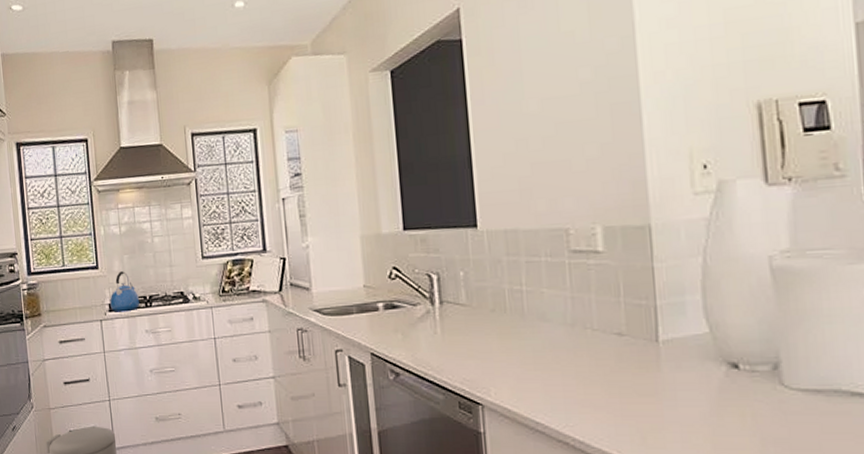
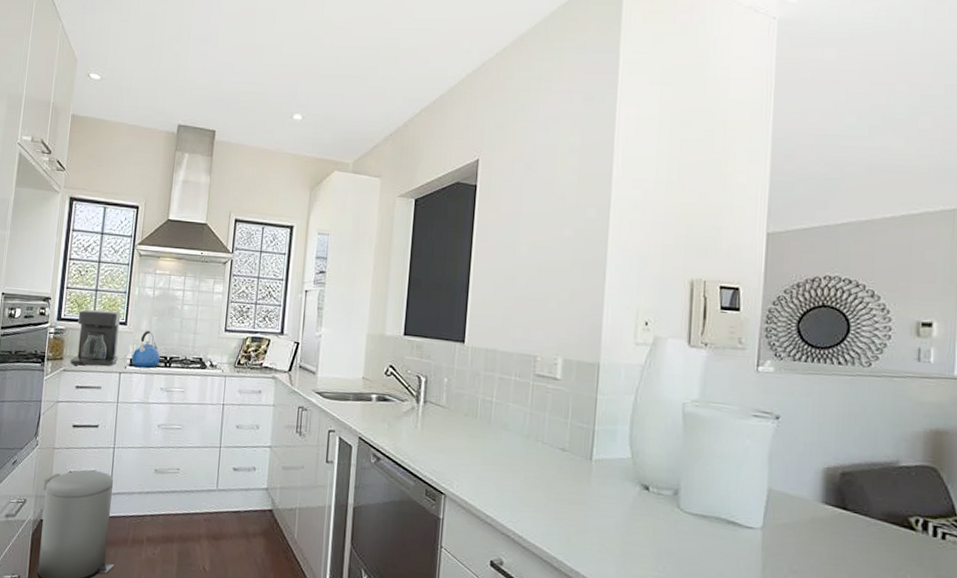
coffee maker: none [47,255,96,319] -> present [70,309,120,367]

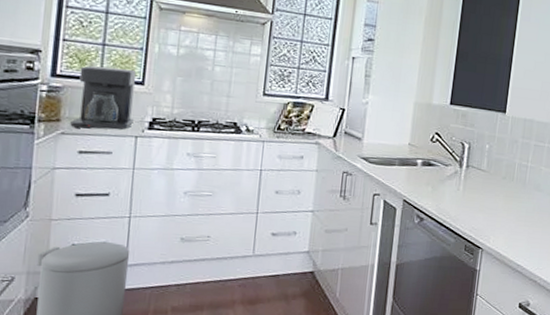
kettle: present [131,331,161,368] -> none [150,92,187,132]

